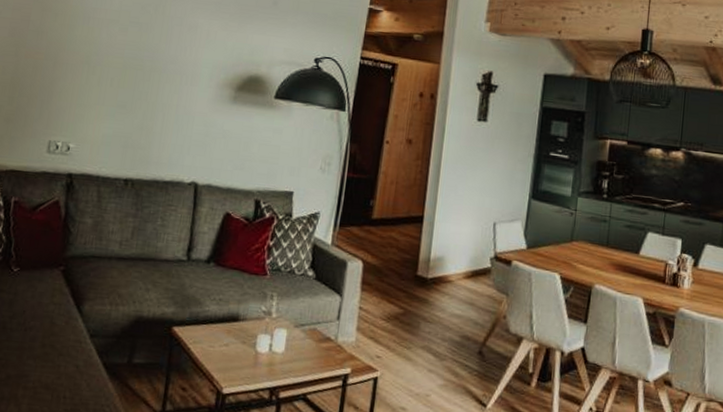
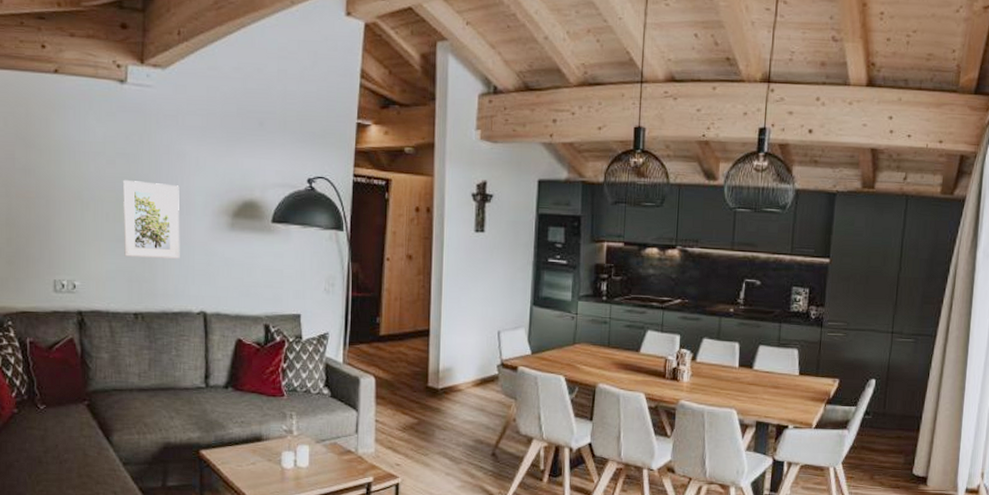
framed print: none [123,48,187,128] -> present [123,180,180,259]

